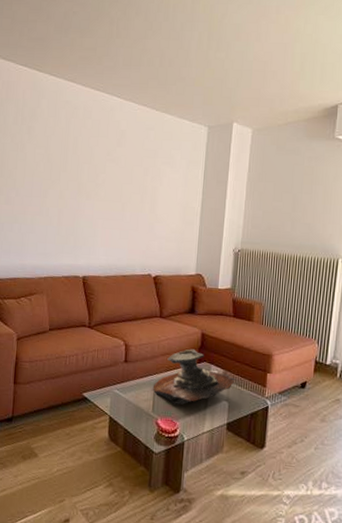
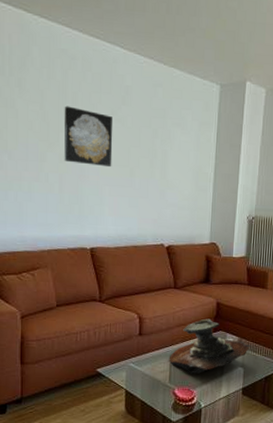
wall art: none [63,149,108,203] -> present [64,106,113,168]

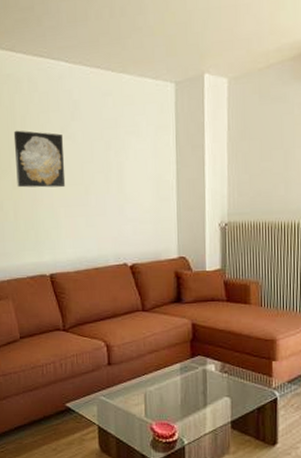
decorative bowl: present [169,318,251,375] -> none [142,342,237,407]

